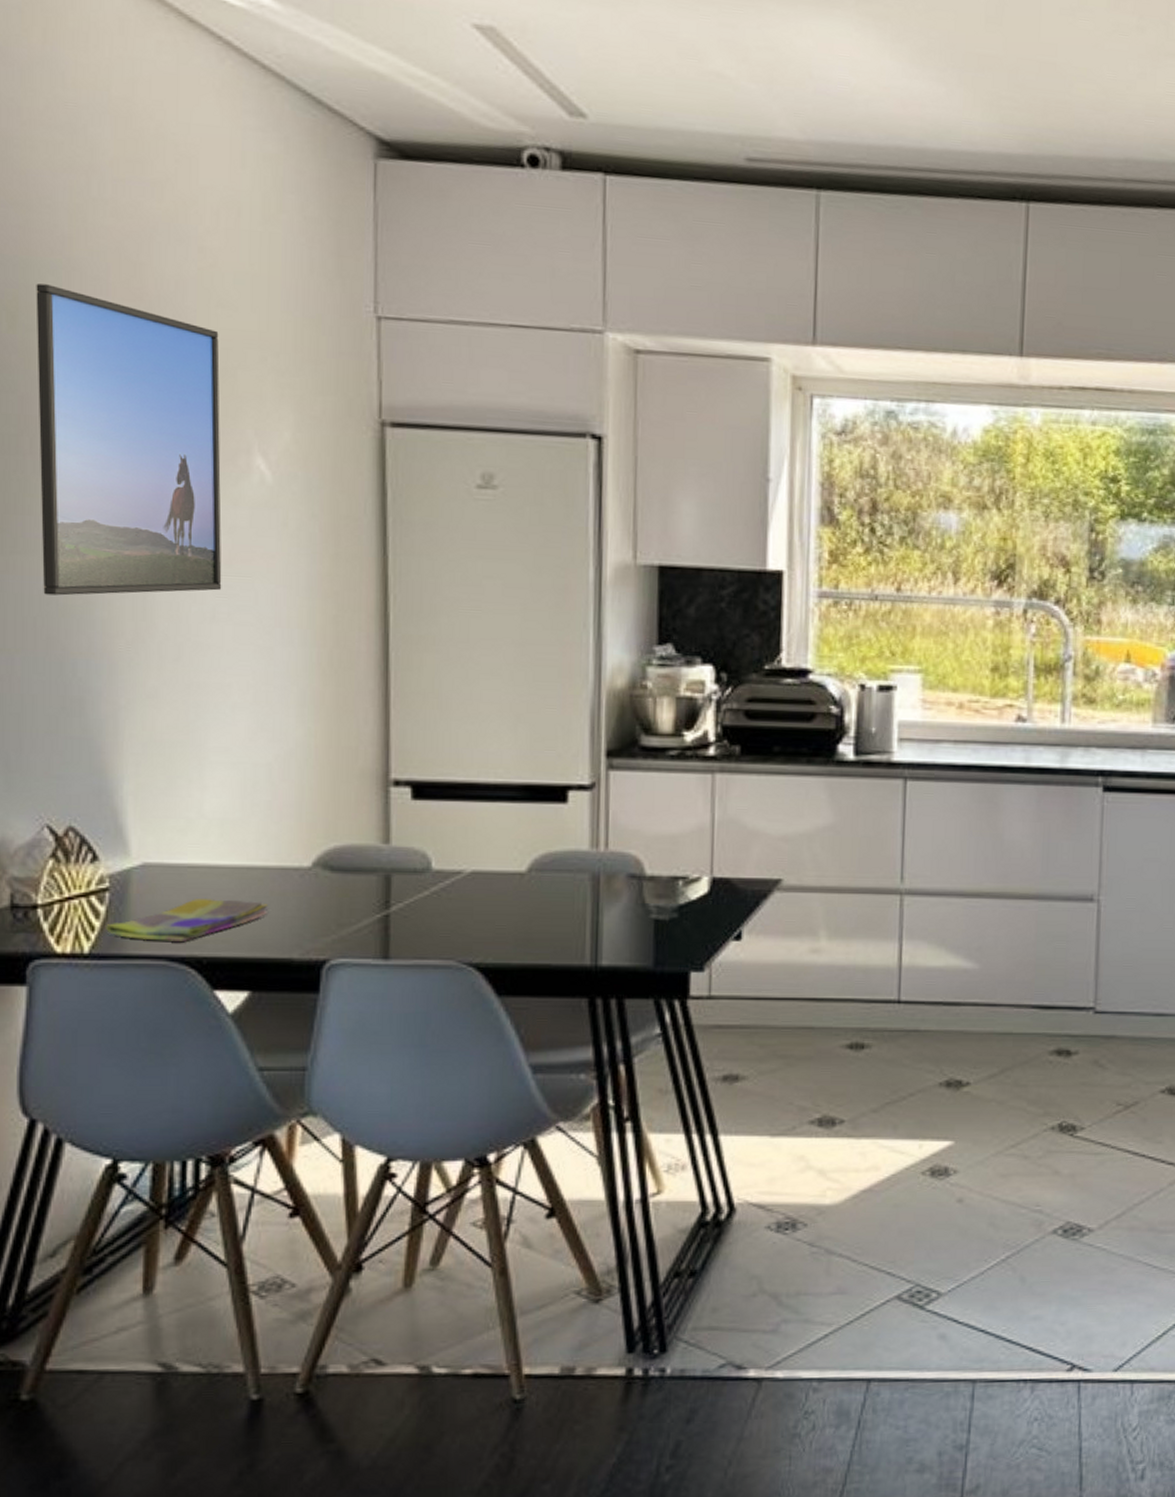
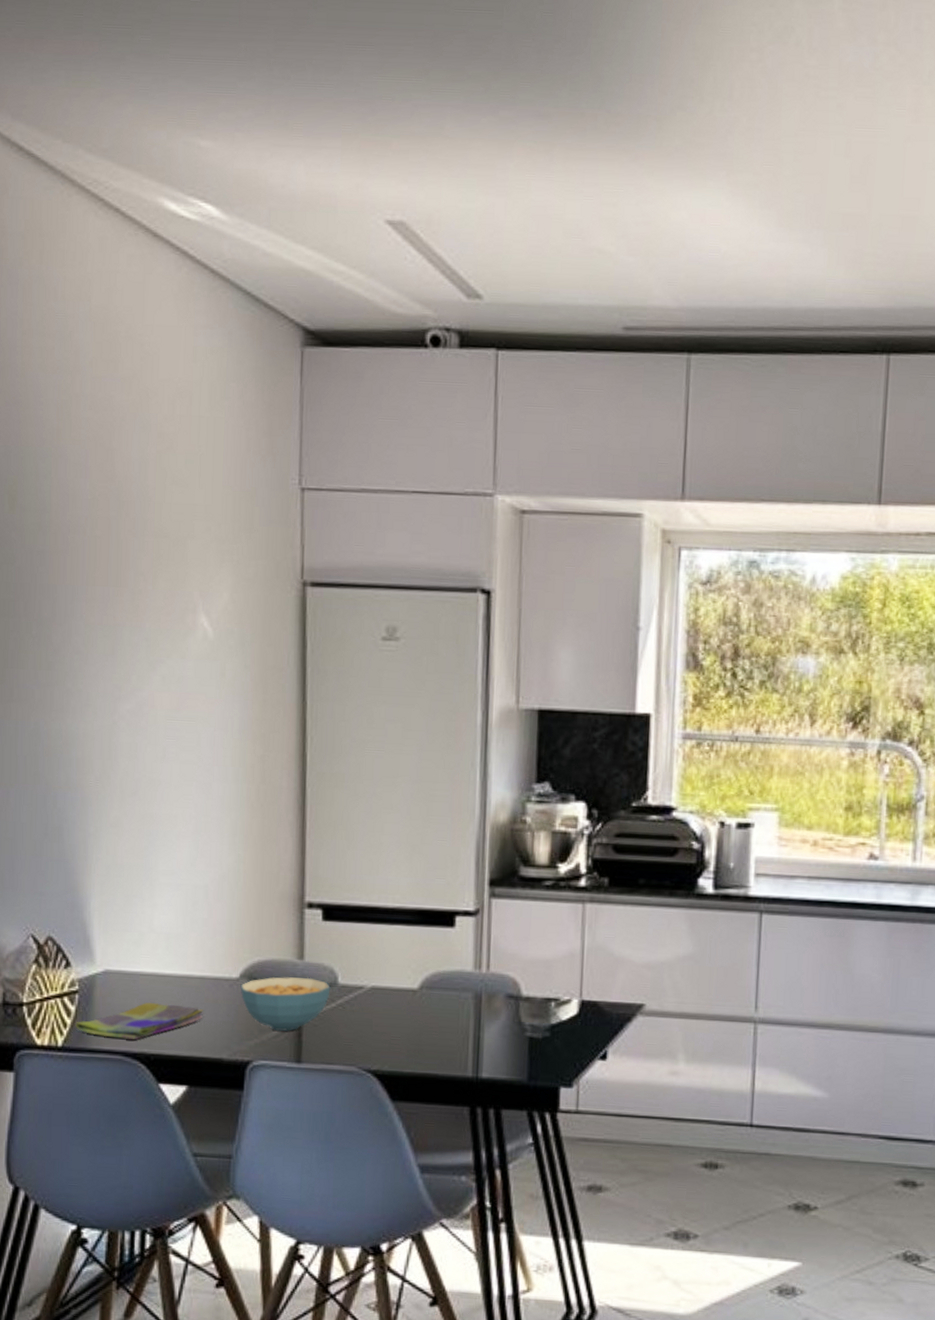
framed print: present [36,283,222,596] -> none [31,470,173,738]
cereal bowl: none [313,863,423,926] -> present [240,977,331,1032]

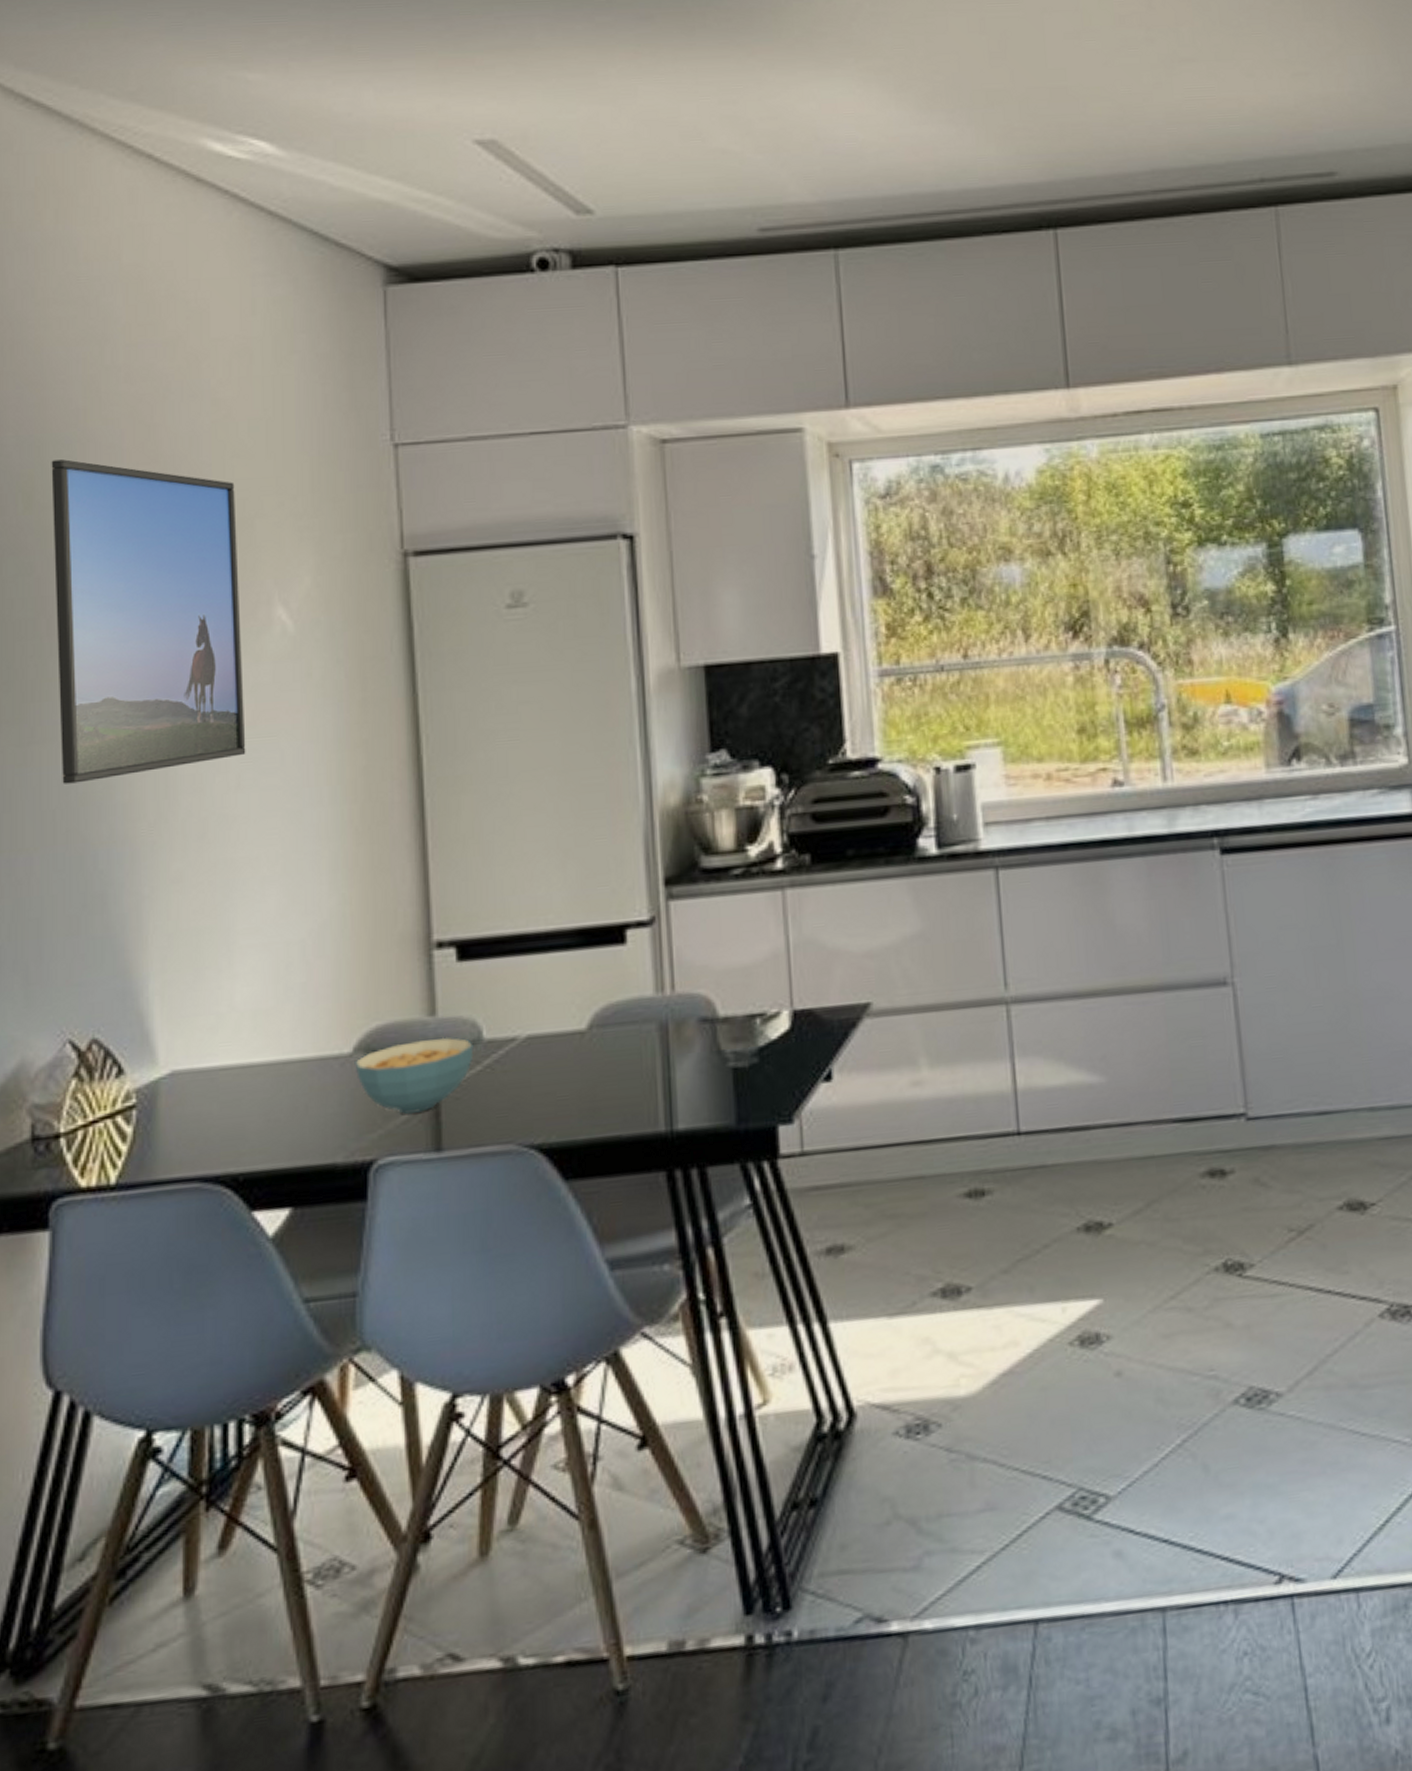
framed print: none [31,470,173,738] -> present [51,459,246,784]
dish towel: present [75,1003,204,1041] -> none [134,1100,308,1162]

